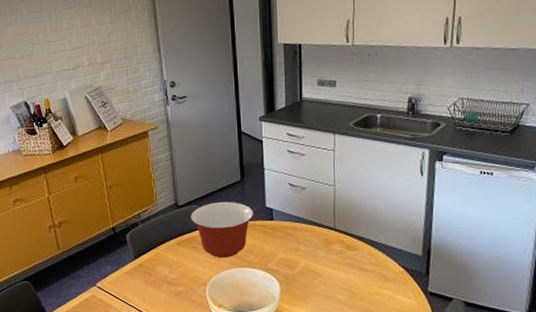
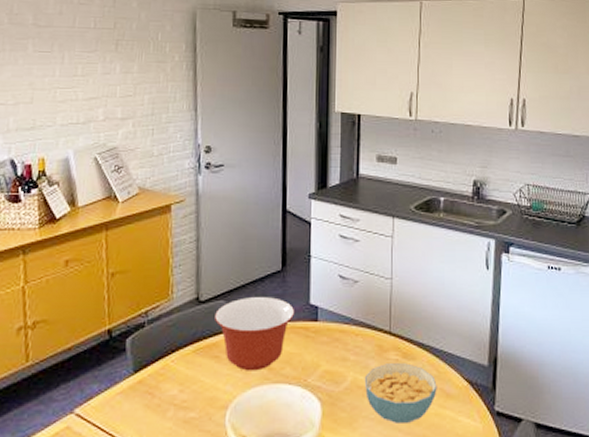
cereal bowl: none [314,253,377,299] -> present [364,363,437,423]

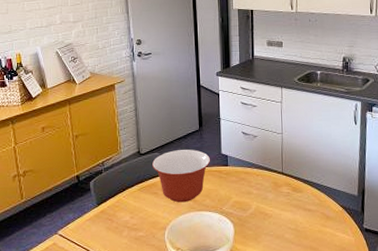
cereal bowl: present [364,363,437,423] -> none [264,195,320,238]

